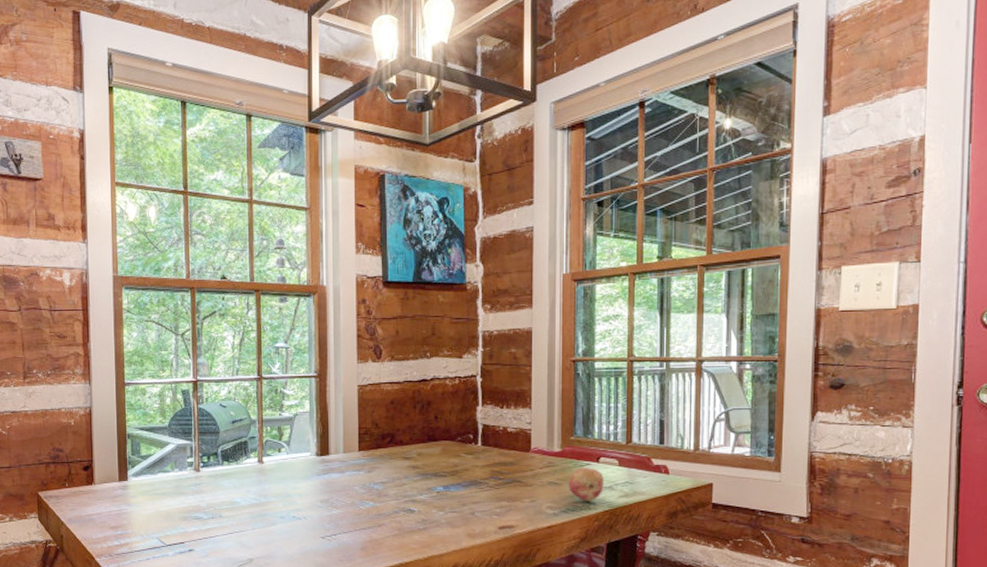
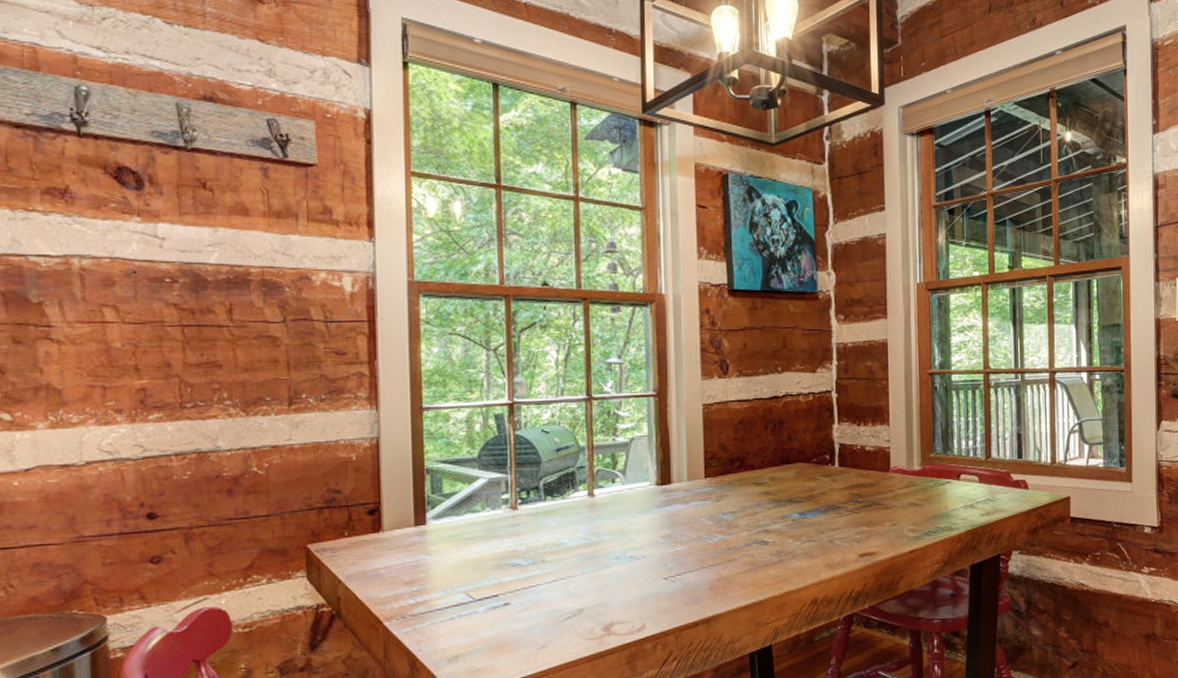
fruit: present [569,468,604,502] -> none [930,486,965,522]

